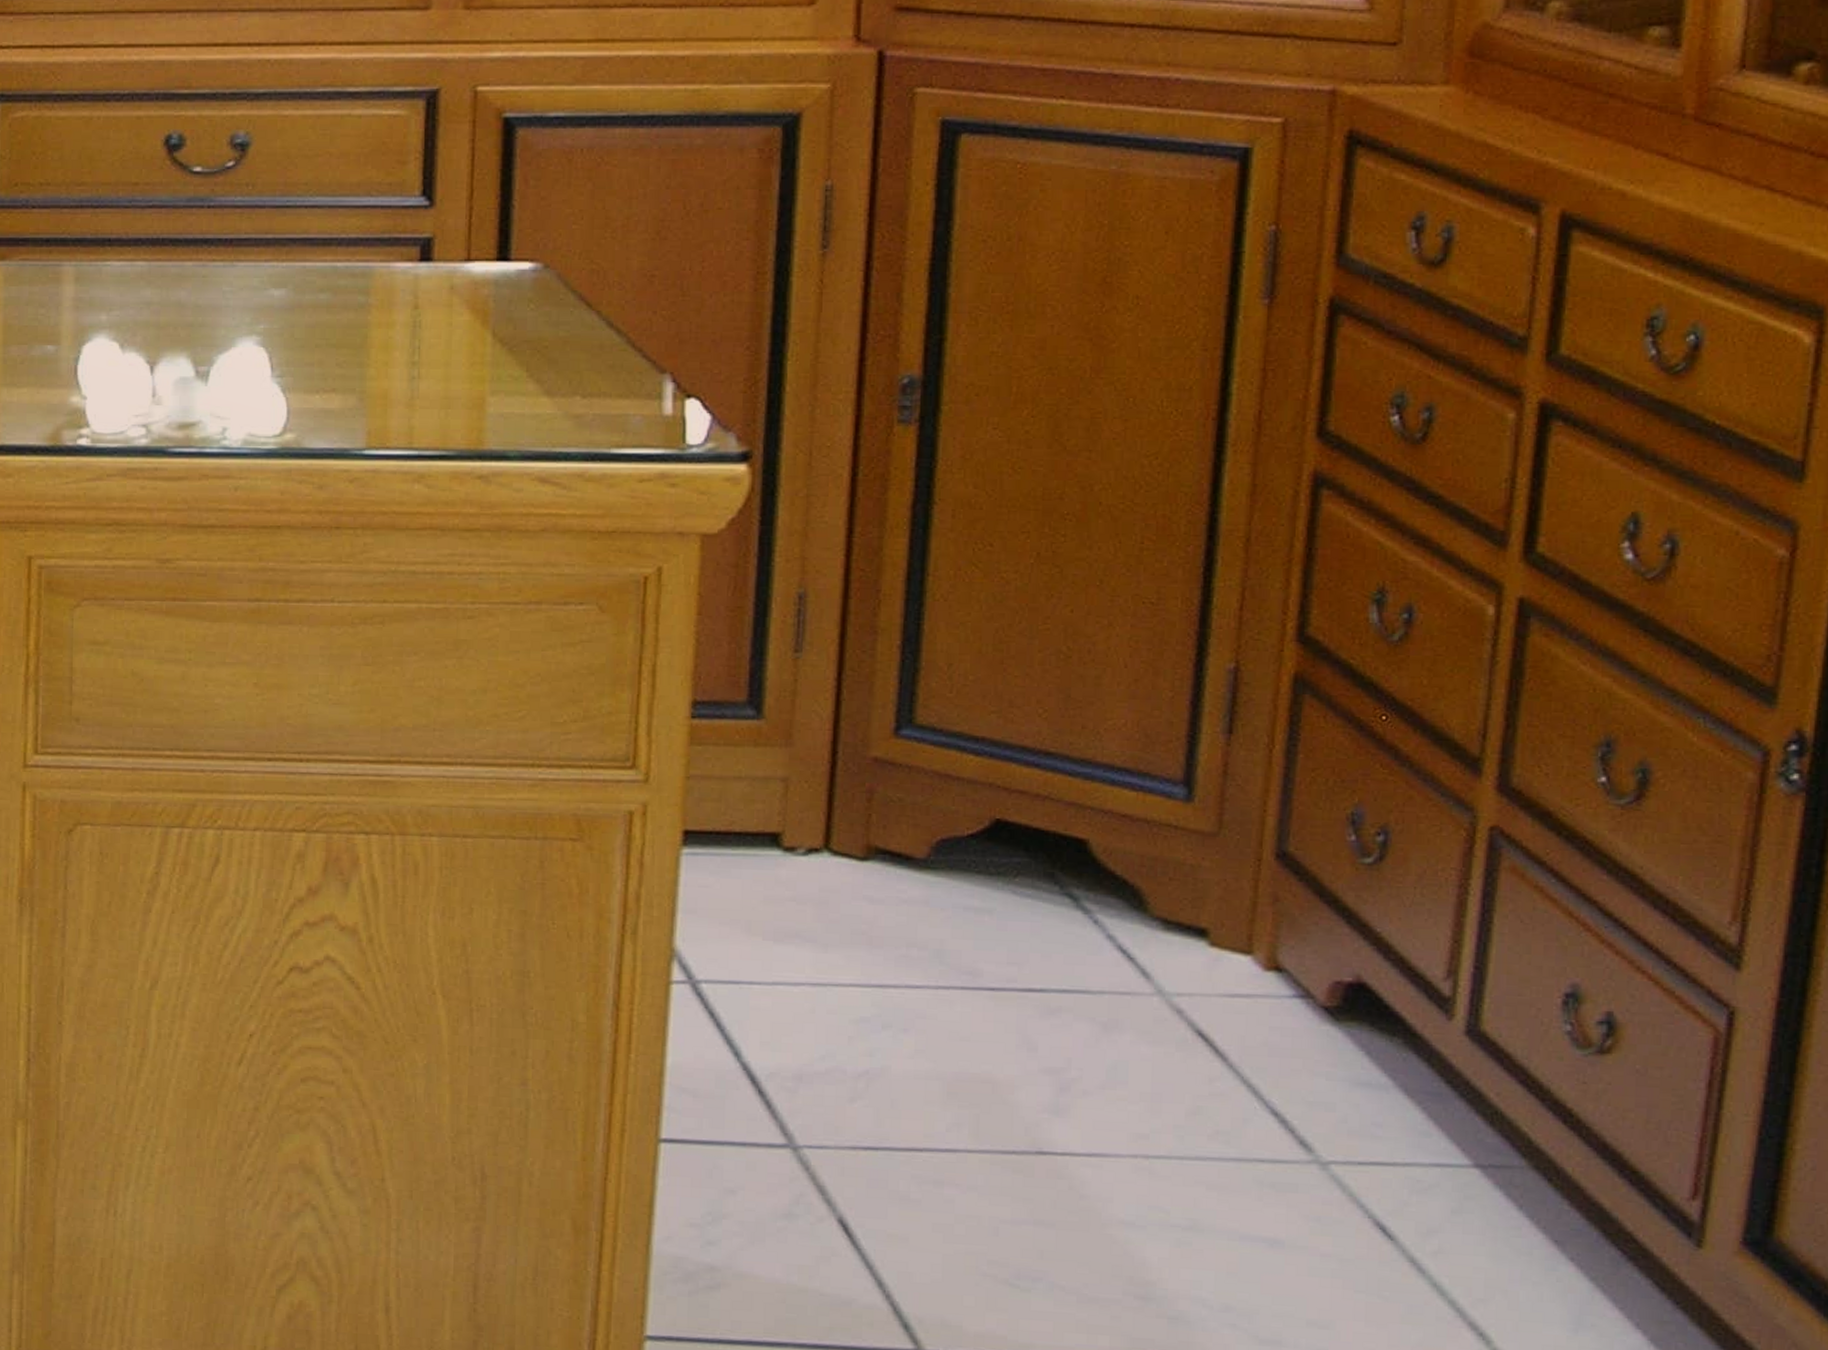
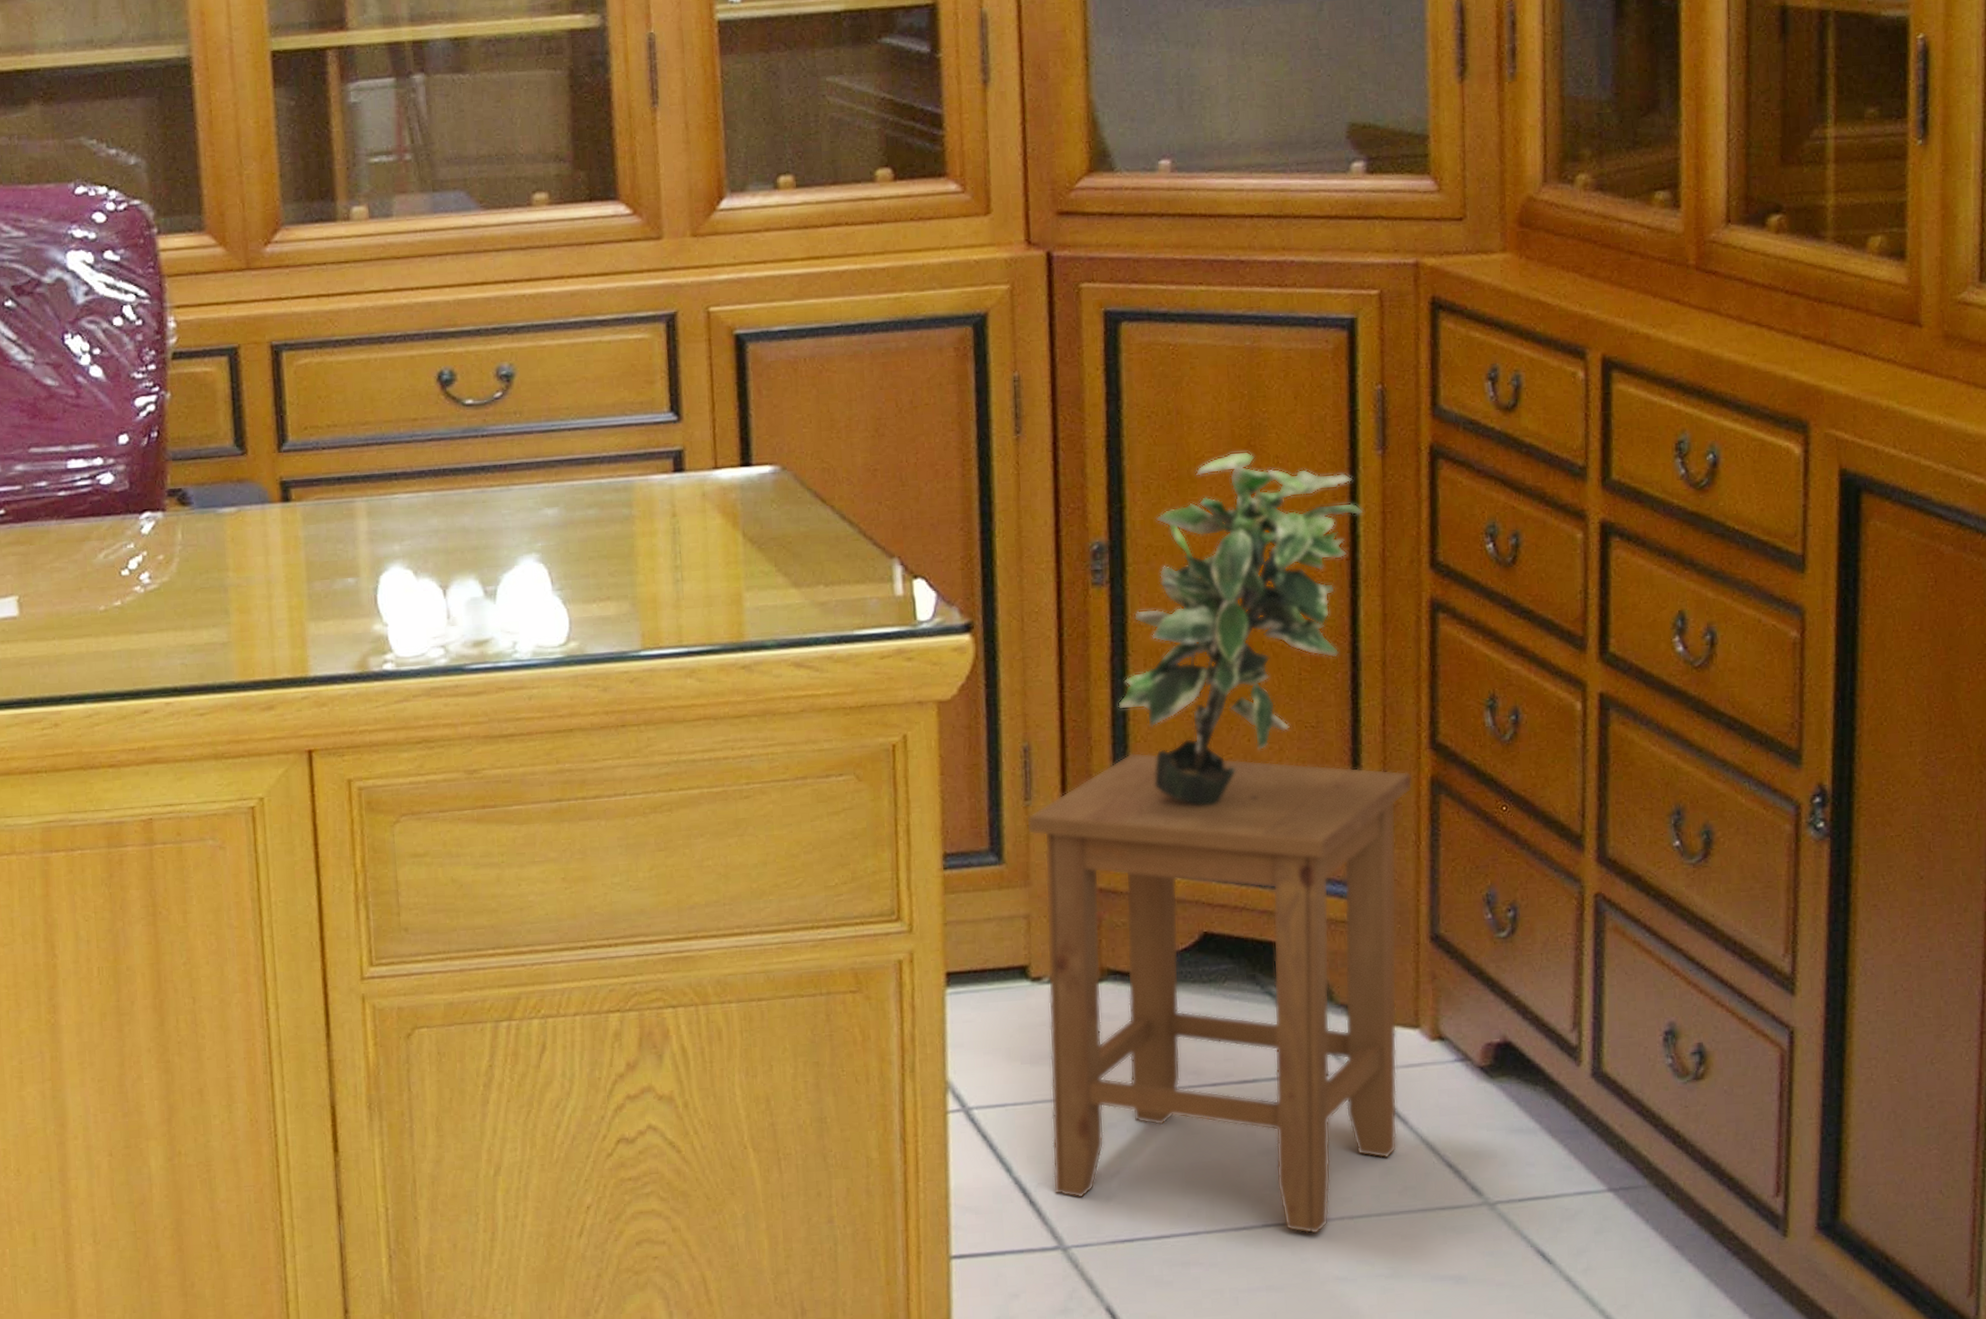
stool: none [787,611,1271,1170] -> present [1026,752,1413,1235]
potted plant: none [916,287,1239,679] -> present [1118,451,1364,806]

